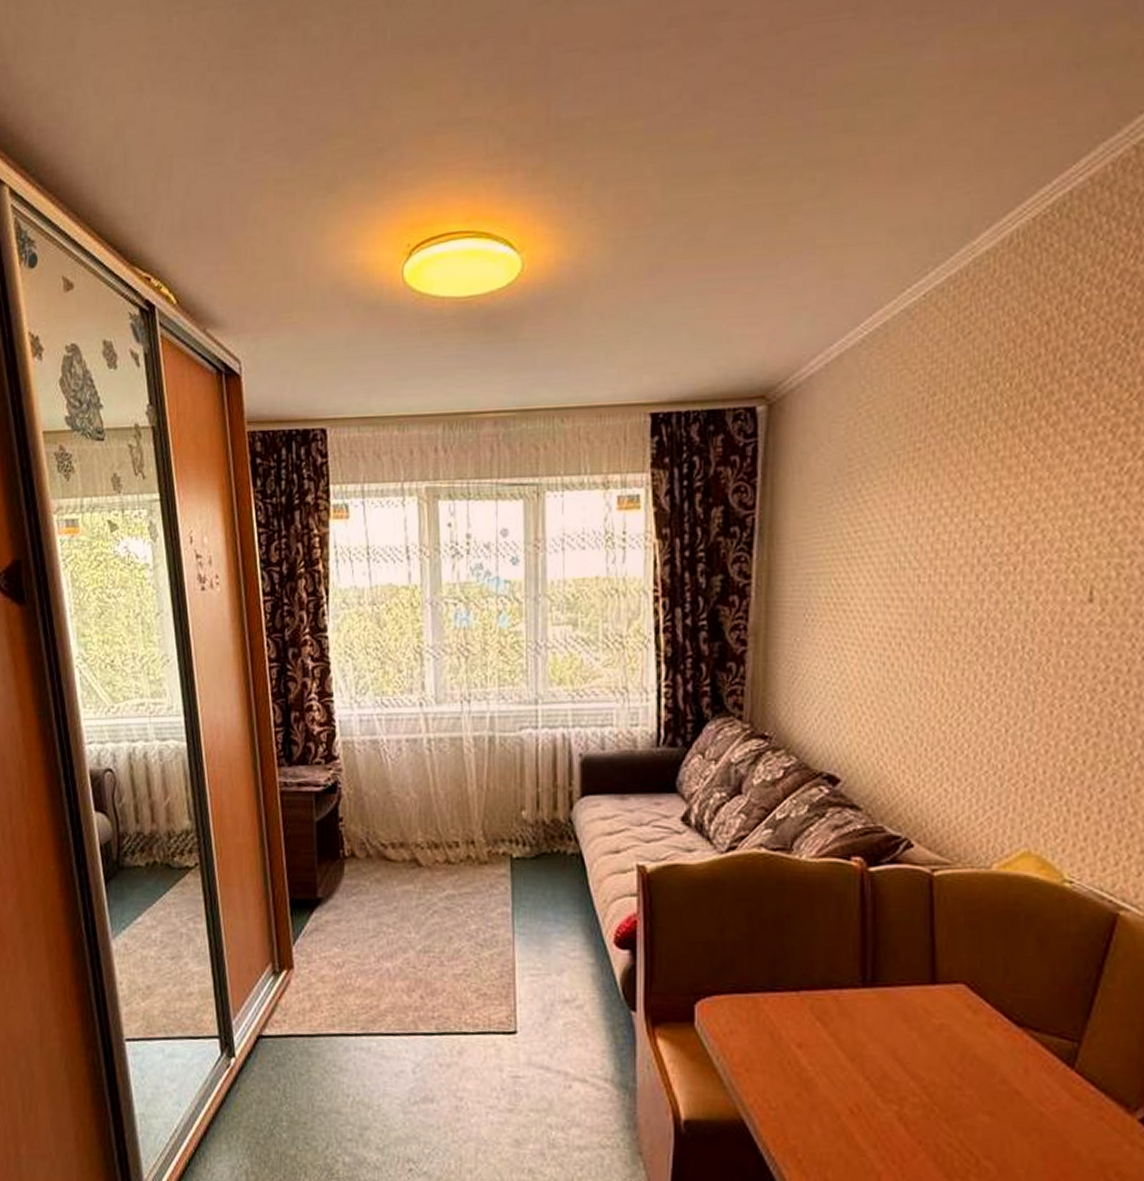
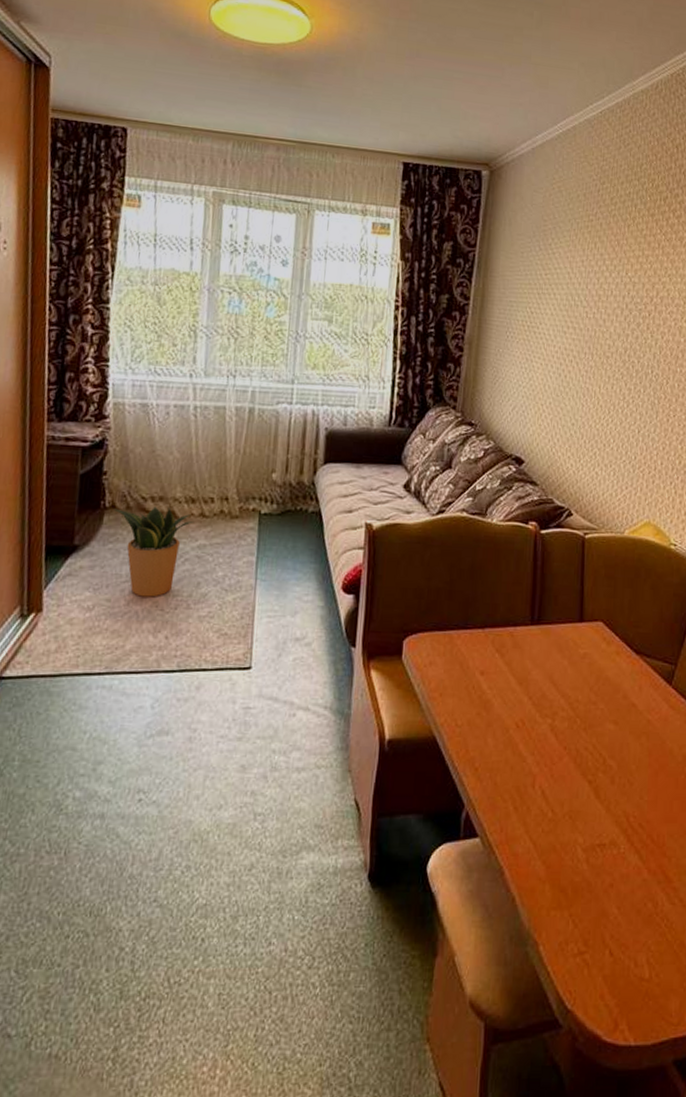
potted plant: none [354,853,440,954] -> present [113,506,195,597]

